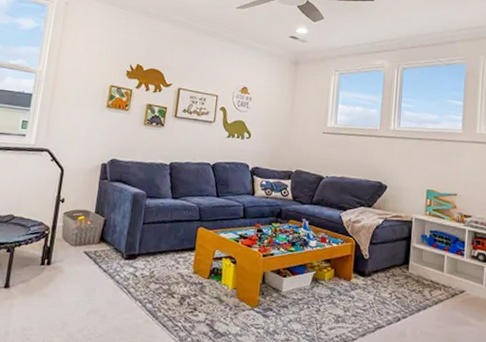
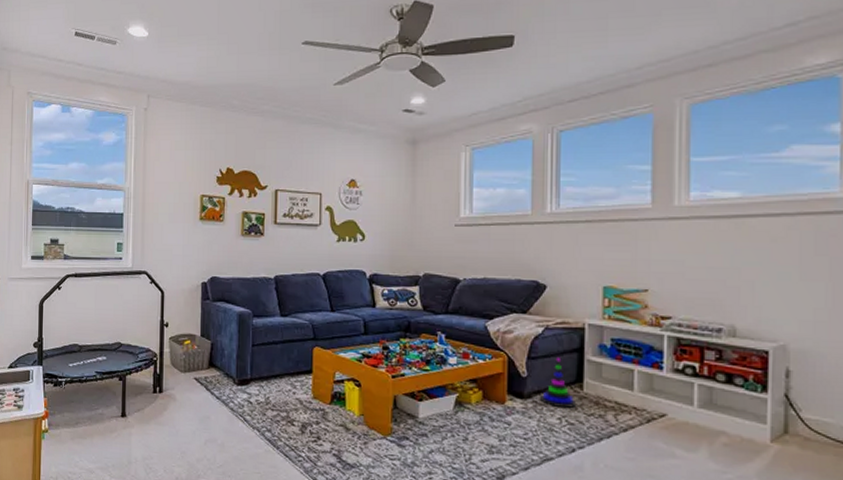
stacking toy: none [377,244,403,285] -> present [540,358,576,408]

